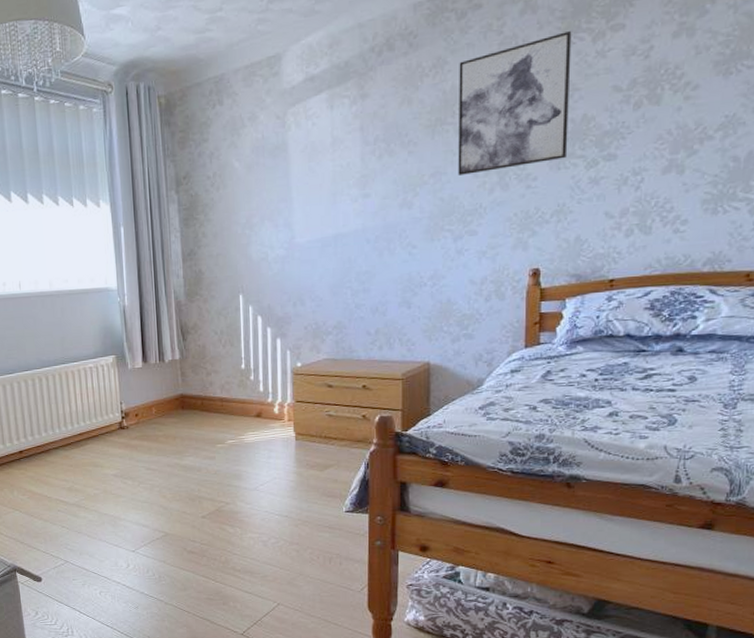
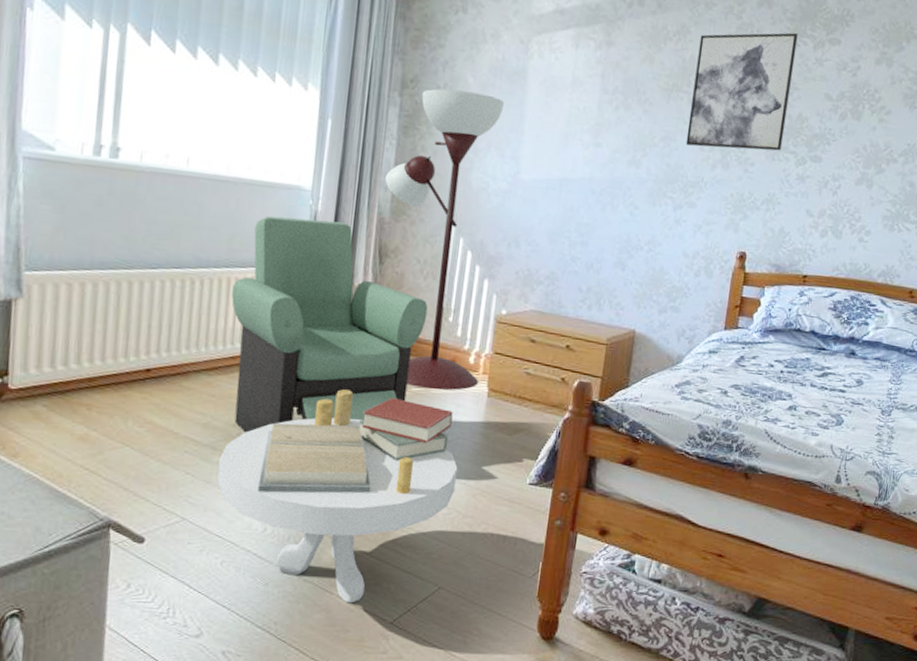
armchair: none [70,311,231,492] -> present [231,215,428,433]
side table: none [84,449,279,620] -> present [217,389,458,604]
floor lamp: none [176,173,285,440] -> present [385,89,505,391]

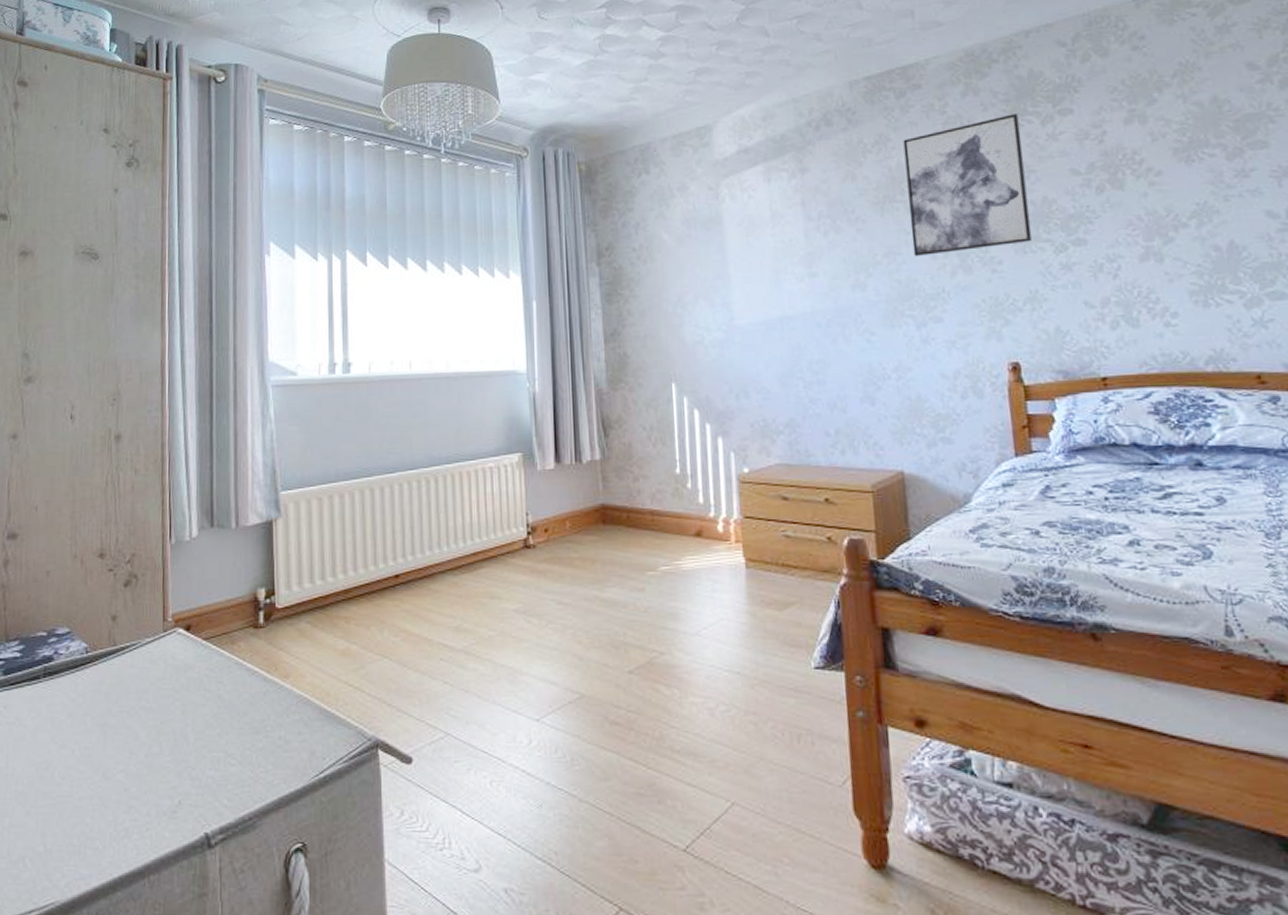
side table: present [217,389,458,604] -> none [475,576,730,827]
armchair: present [231,215,428,433] -> none [465,400,663,634]
floor lamp: present [385,89,505,391] -> none [596,247,732,567]

